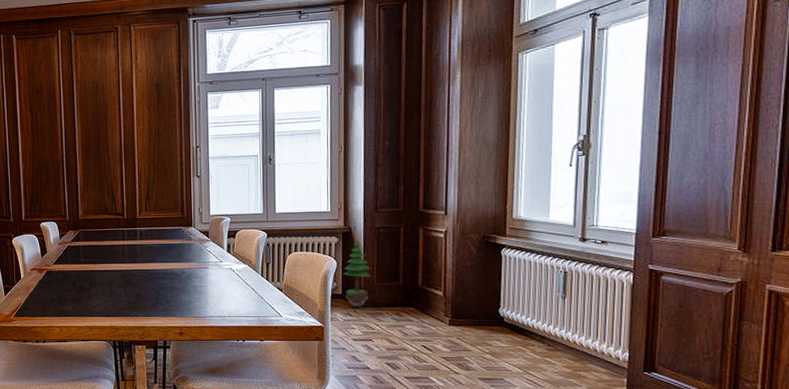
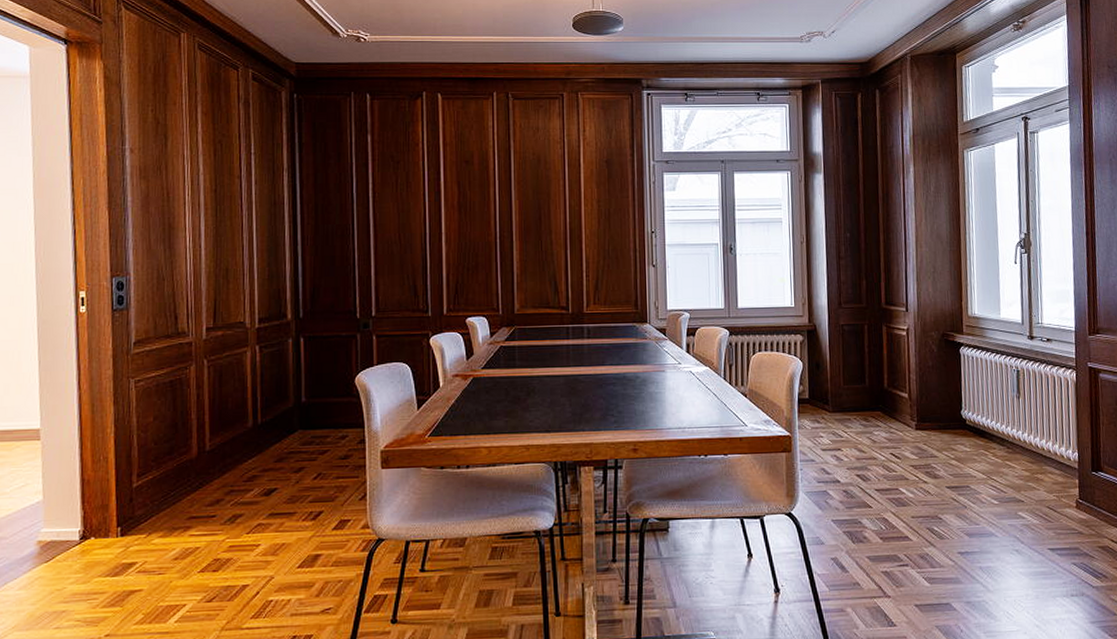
potted tree: present [343,239,372,308] -> none [809,338,838,414]

